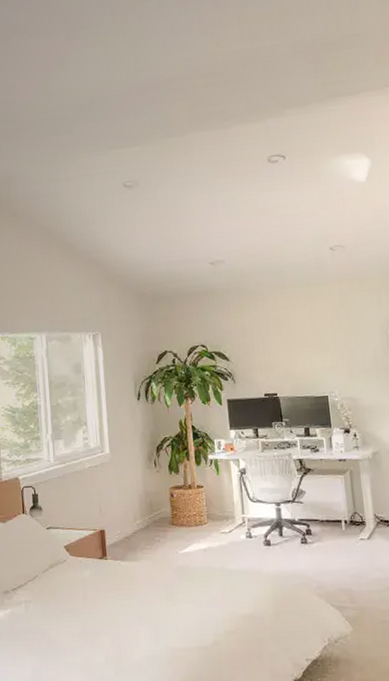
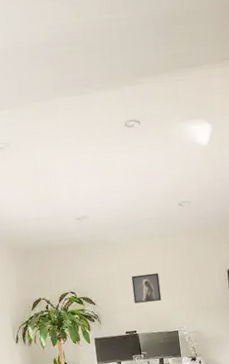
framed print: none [272,326,308,362] -> present [131,272,162,304]

